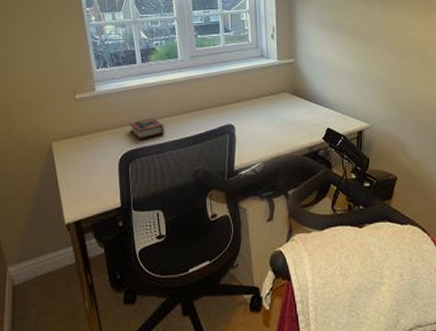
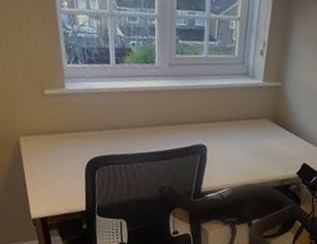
book: present [130,118,164,139] -> none [98,126,134,147]

